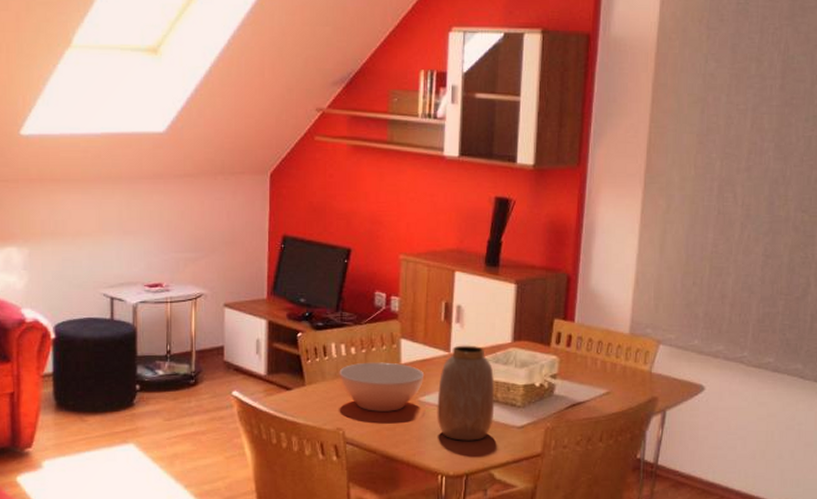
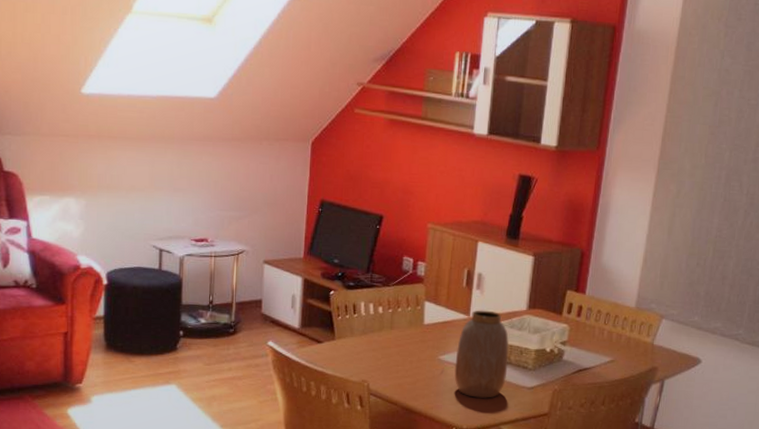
bowl: present [339,362,425,411] -> none [366,321,445,368]

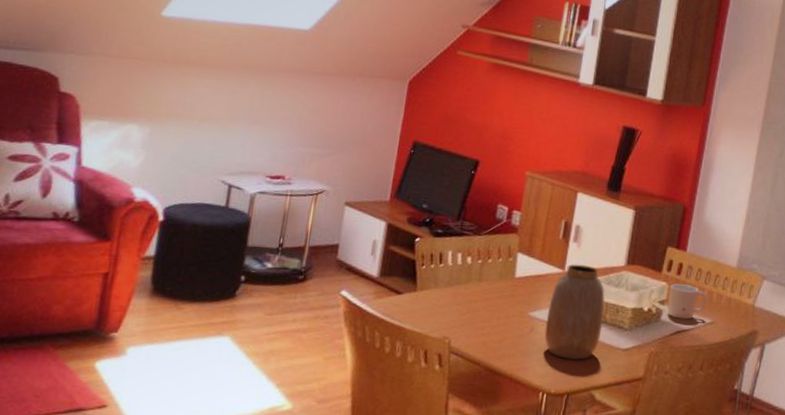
mug: none [569,325,607,359] -> present [667,283,707,320]

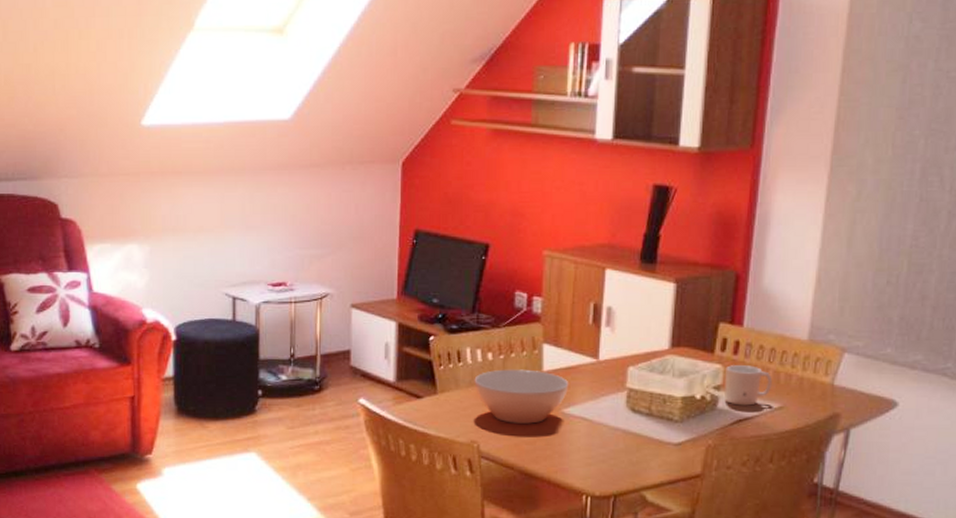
bowl: none [452,273,537,324] -> present [474,369,569,424]
vase: present [544,264,605,360] -> none [582,351,649,458]

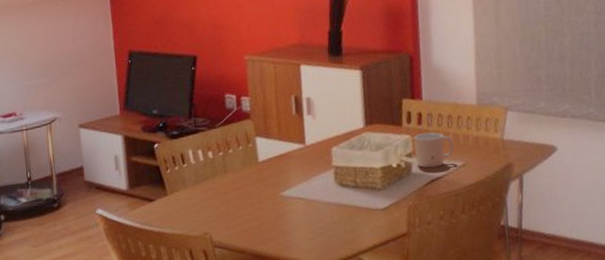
bowl: present [474,369,569,424] -> none [199,161,284,212]

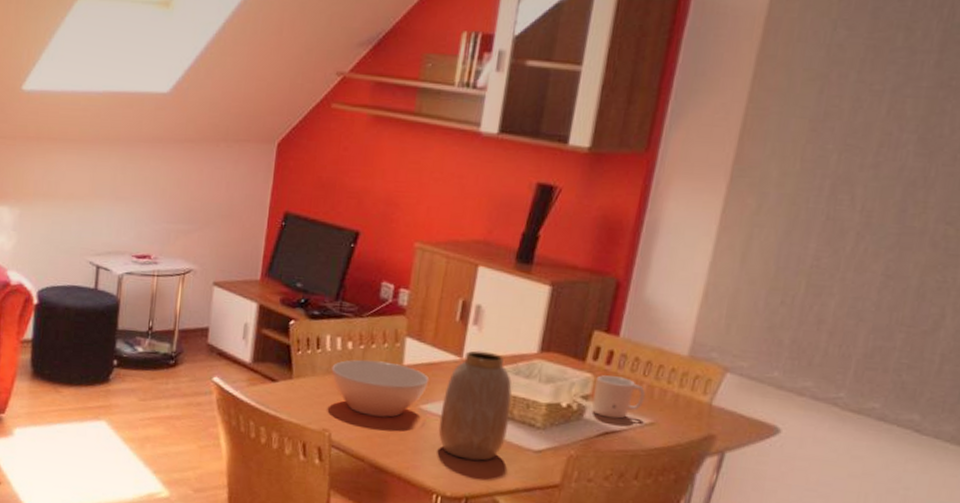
bowl: none [199,161,284,212] -> present [331,359,430,417]
vase: none [298,135,356,231] -> present [438,350,512,461]

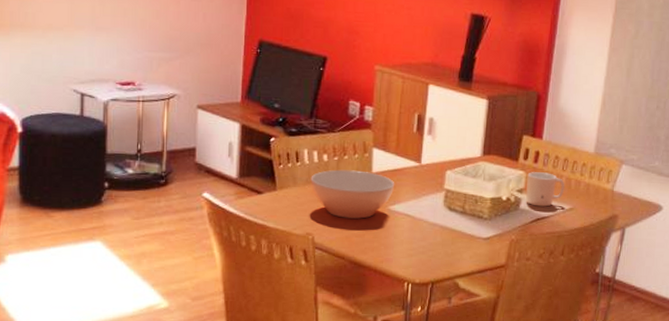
vase: present [438,350,512,461] -> none [405,157,463,250]

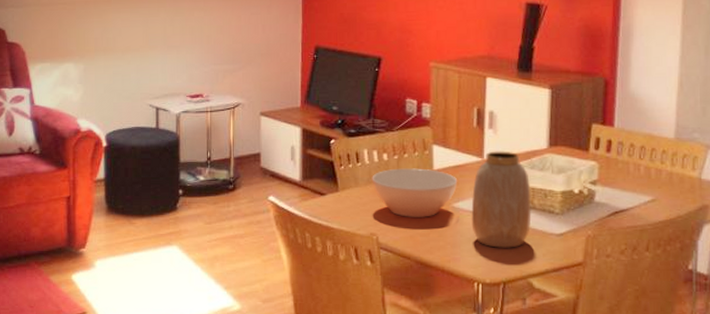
vase: none [405,157,463,250] -> present [471,151,532,248]
mug: present [526,172,565,207] -> none [600,162,644,199]

